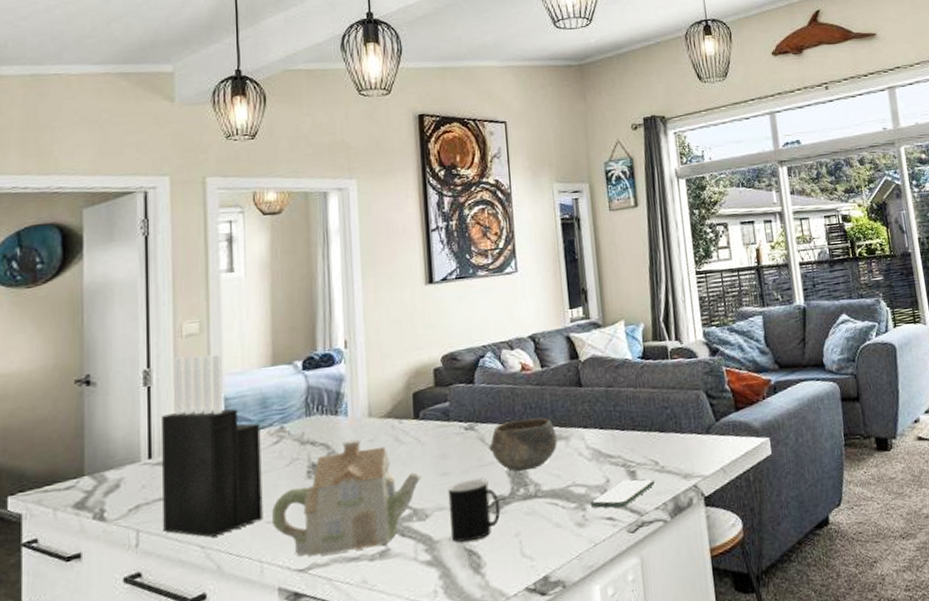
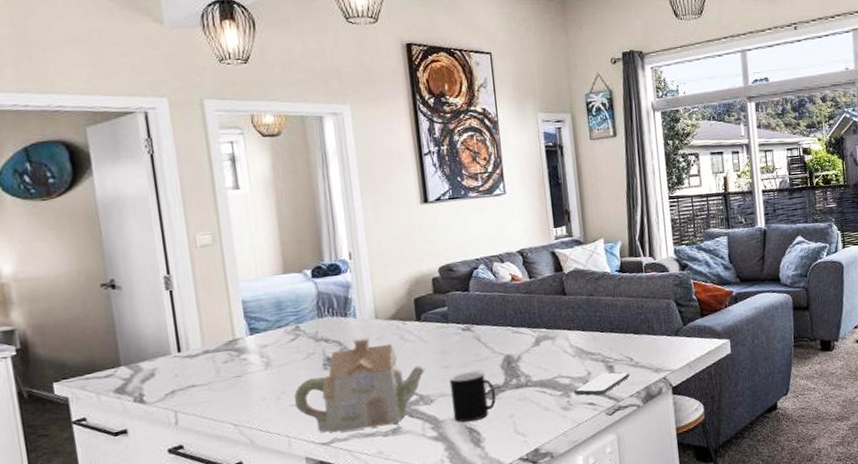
knife block: present [162,354,263,538] -> none [186,263,287,417]
bowl: present [489,417,558,472] -> none [484,320,545,366]

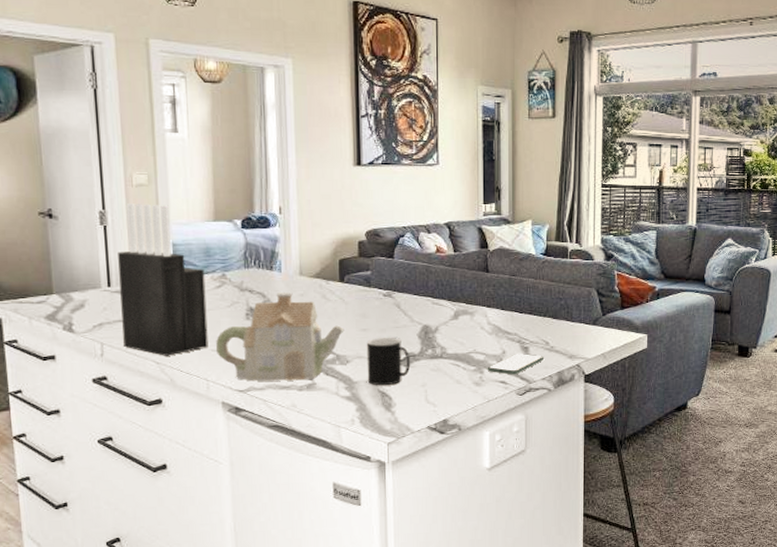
knife block: none [186,263,287,417] -> present [118,203,209,356]

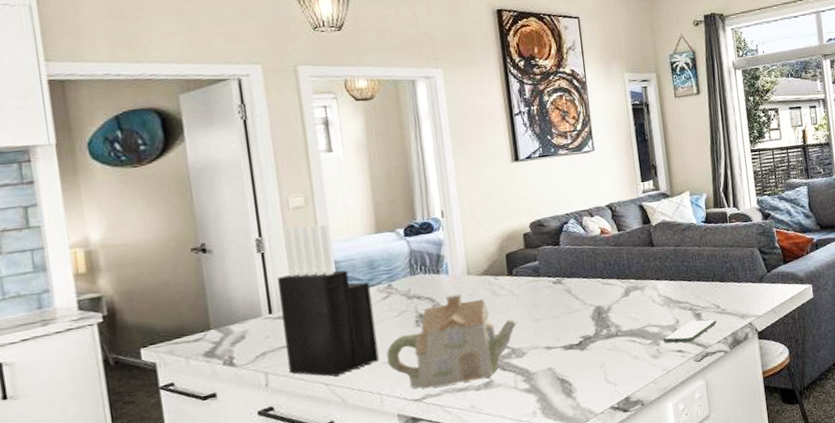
cup: present [366,338,411,386] -> none [541,323,587,374]

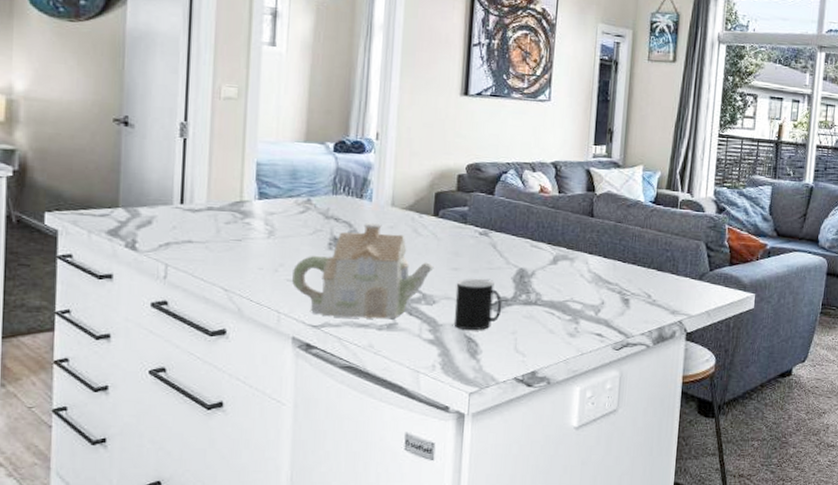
knife block: present [278,224,379,377] -> none [191,116,289,283]
cup: none [541,323,587,374] -> present [453,279,502,331]
smartphone: present [663,319,718,343] -> none [583,304,645,328]

